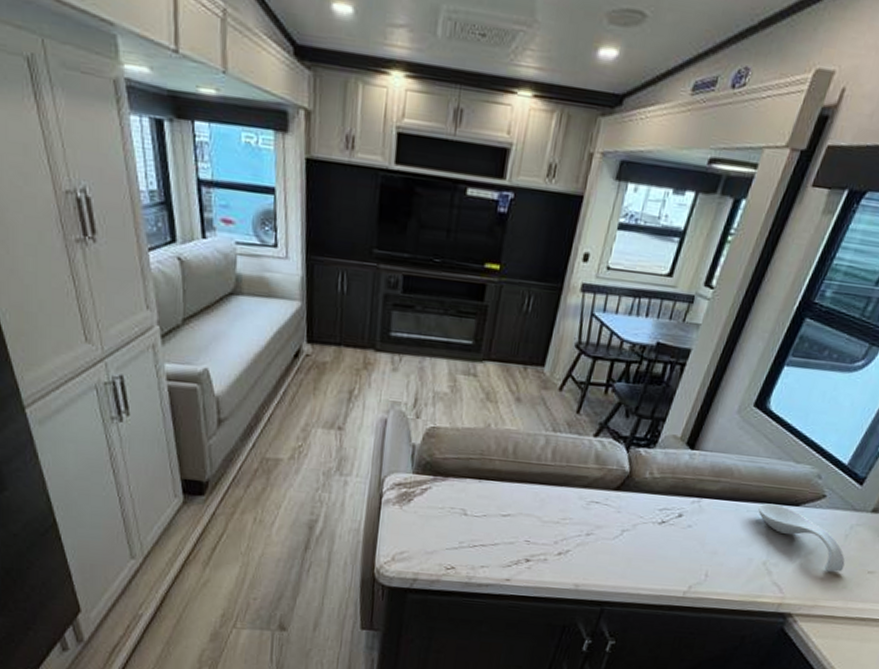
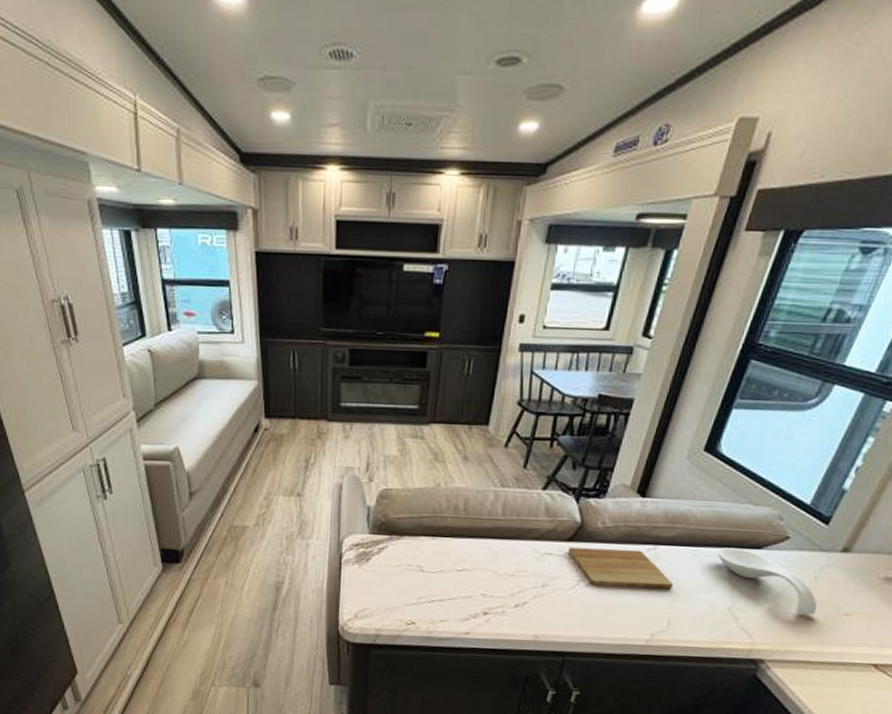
cutting board: none [614,496,714,542] -> present [567,547,673,589]

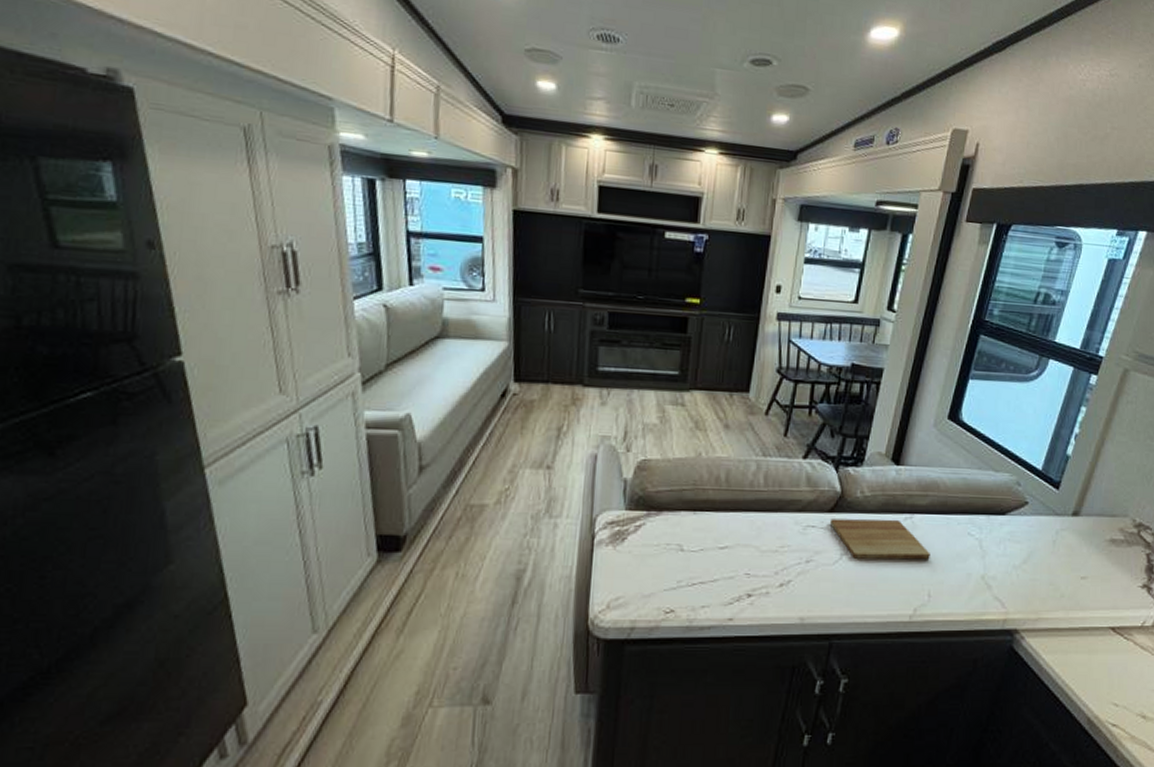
spoon rest: present [717,547,817,616] -> none [967,514,1058,582]

